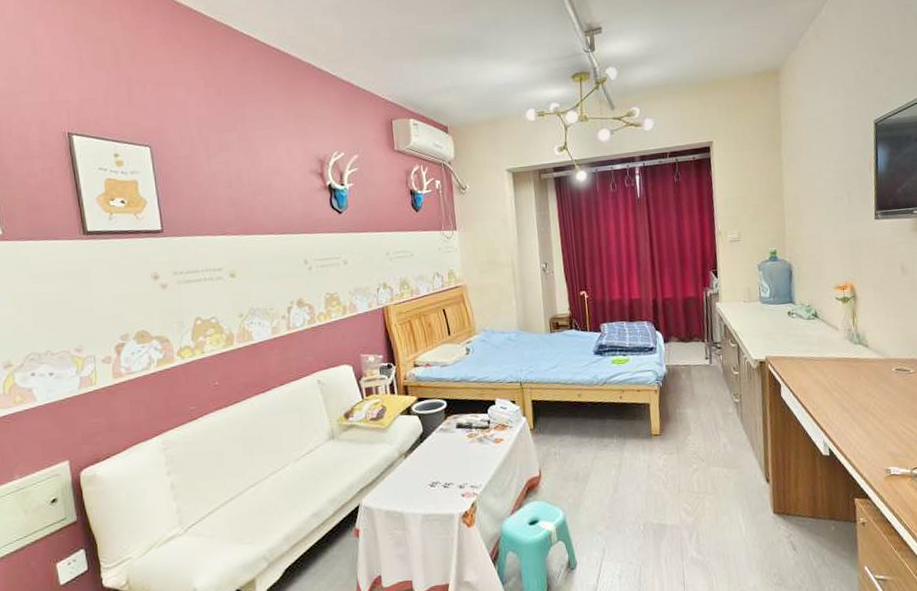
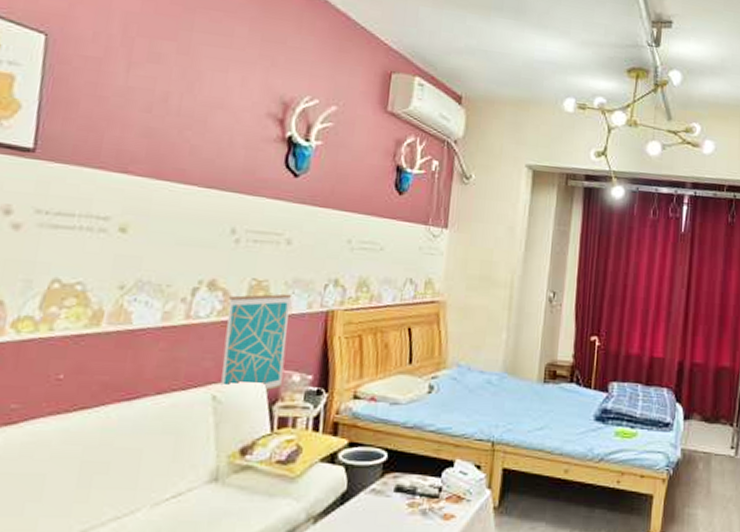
wall art: none [314,300,363,373] -> present [221,294,291,393]

